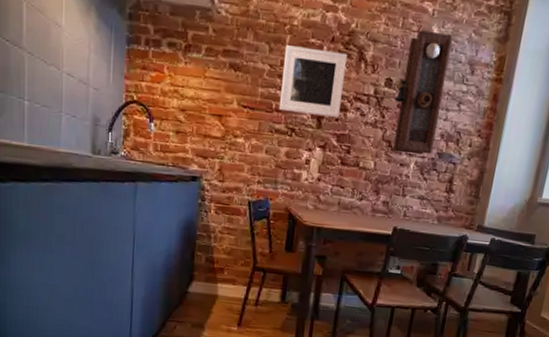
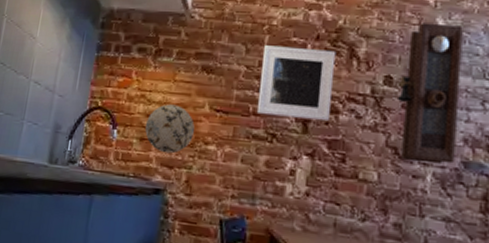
decorative plate: none [180,99,225,146] -> present [145,104,195,154]

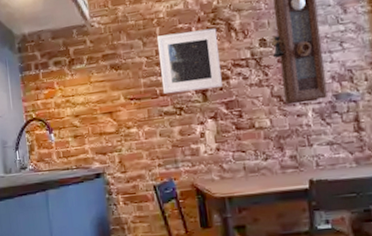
decorative plate: present [145,104,195,154] -> none [75,102,117,144]

